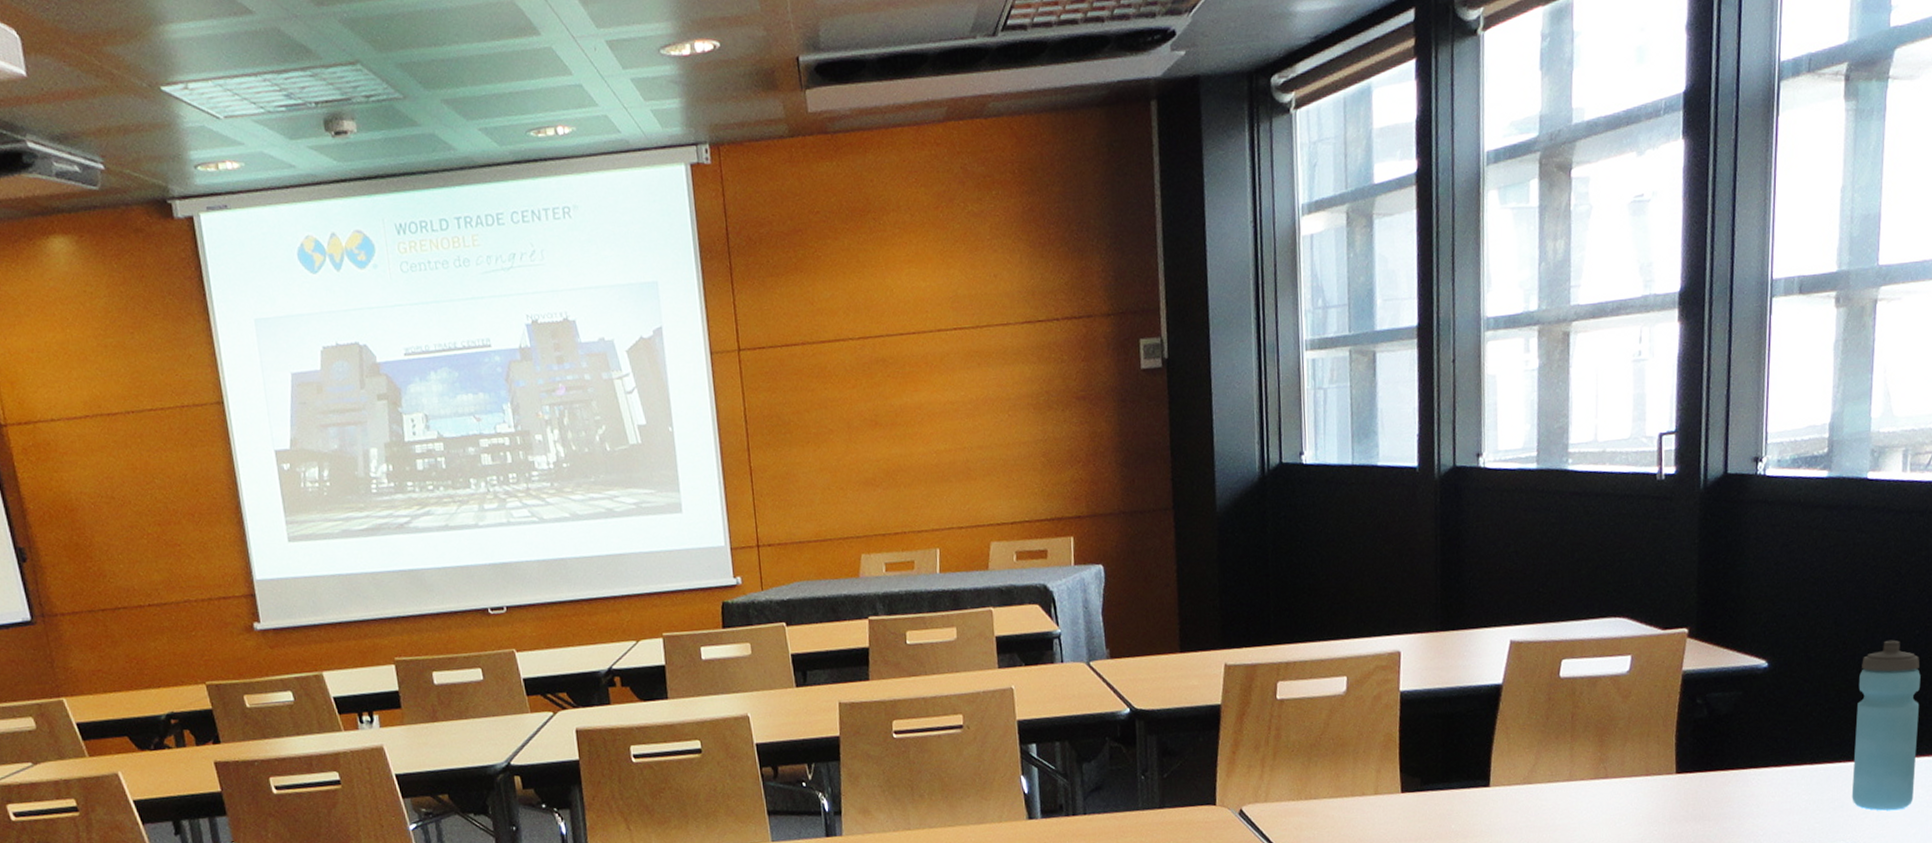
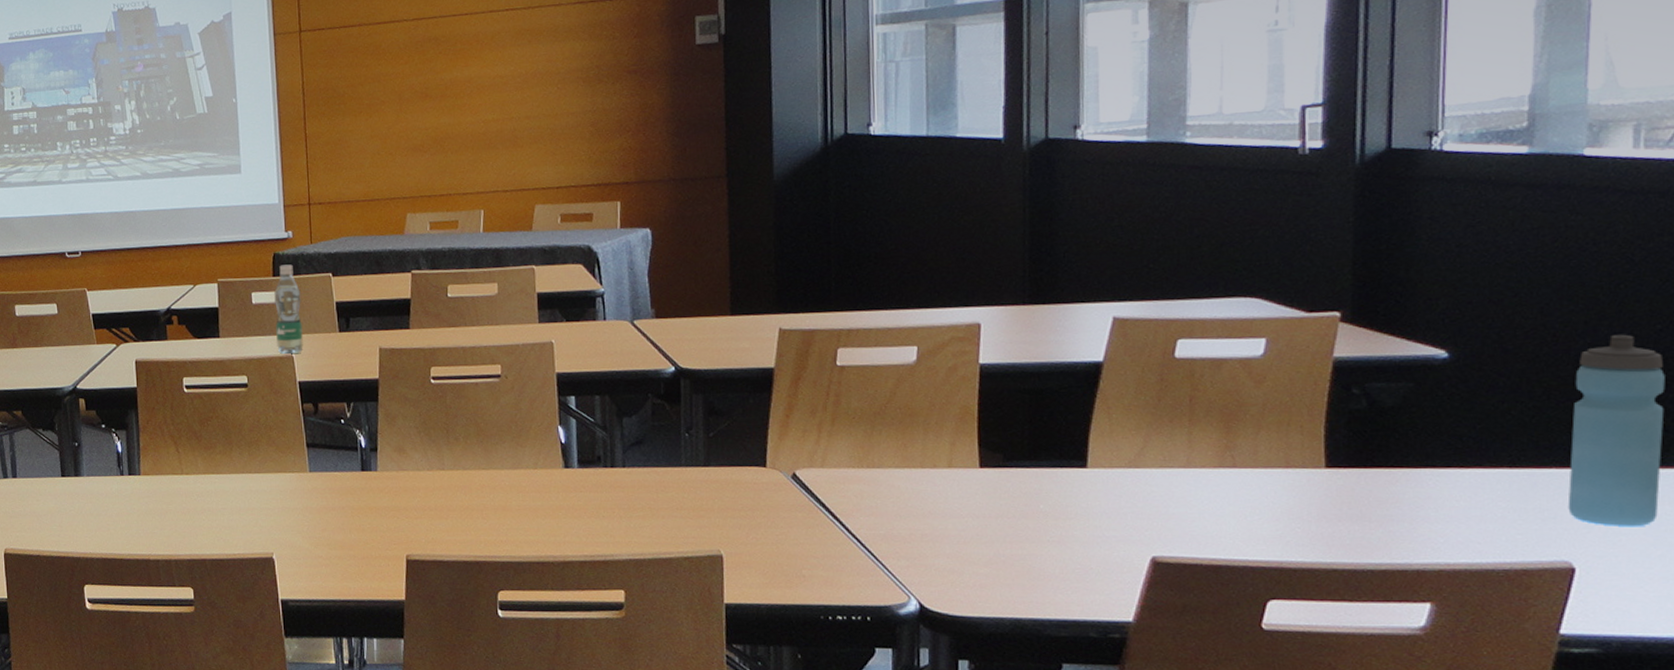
bottle: none [725,614,759,715] -> present [274,264,303,355]

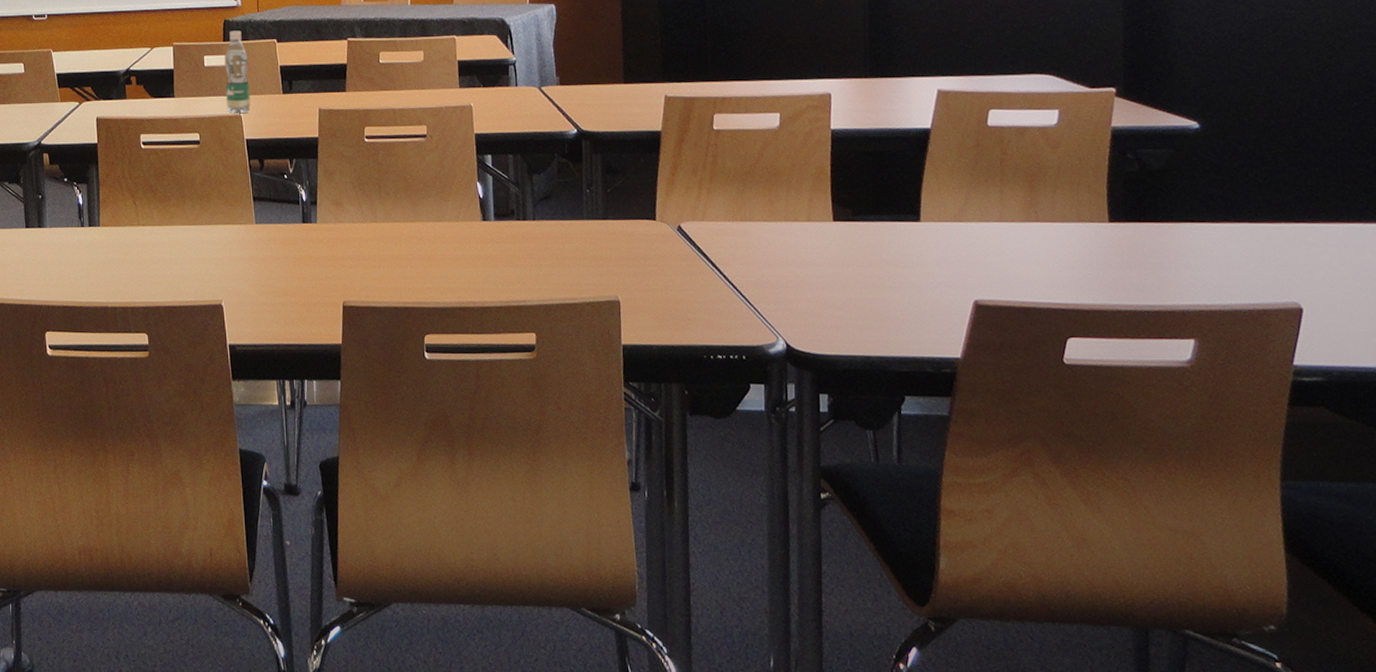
water bottle: present [1567,334,1665,526] -> none [1294,110,1363,272]

